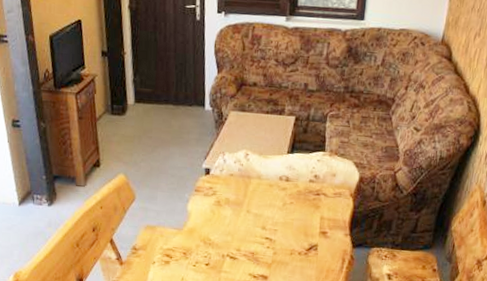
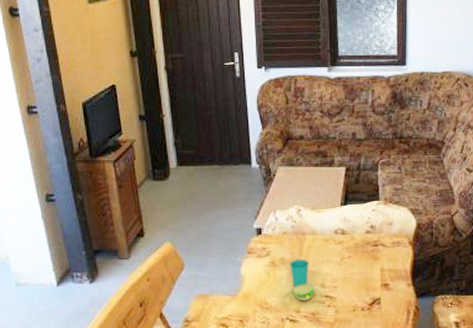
cup: none [234,200,256,240] -> present [290,259,315,300]

